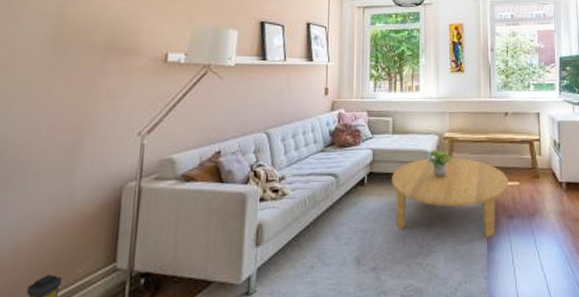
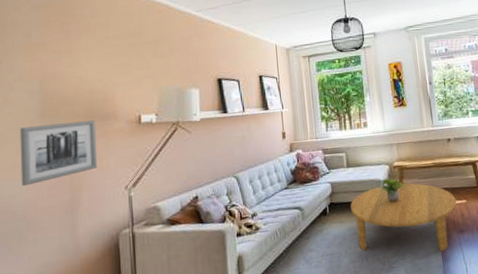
wall art: none [16,53,115,122] -> present [19,120,98,187]

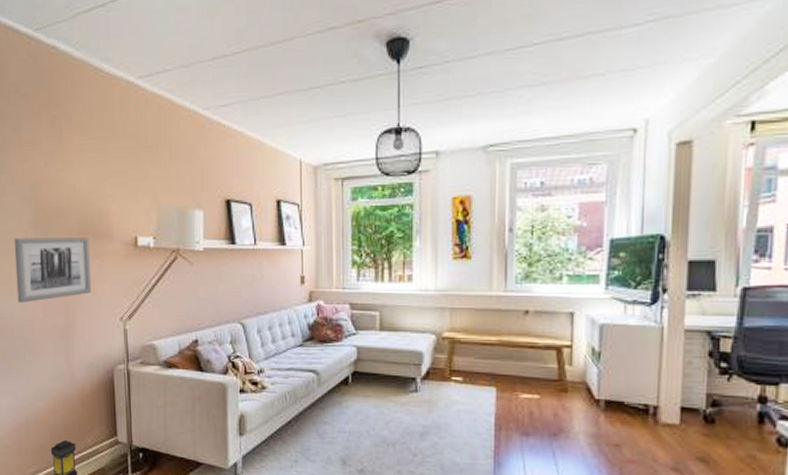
coffee table: present [351,183,457,252] -> none [380,360,525,455]
potted plant: present [379,178,403,202] -> none [420,351,453,383]

